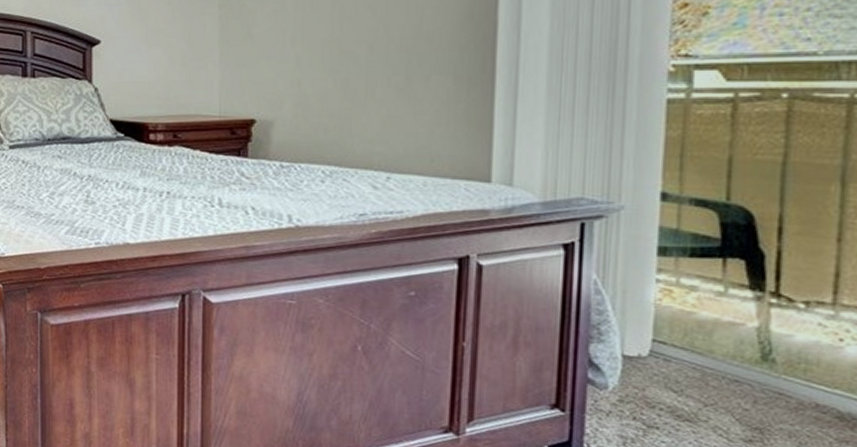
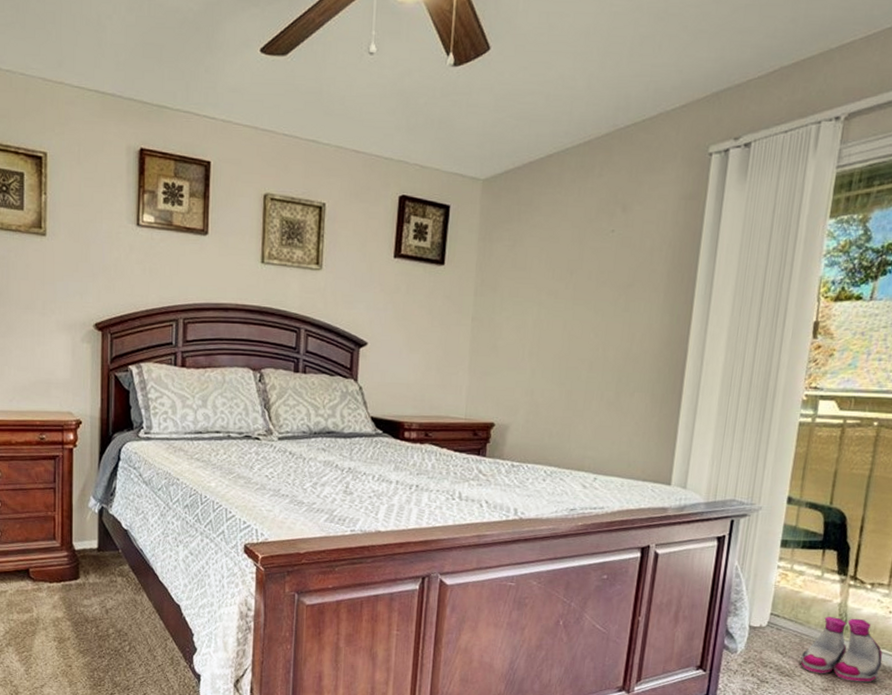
boots: none [705,344,837,434] -> present [800,616,883,683]

